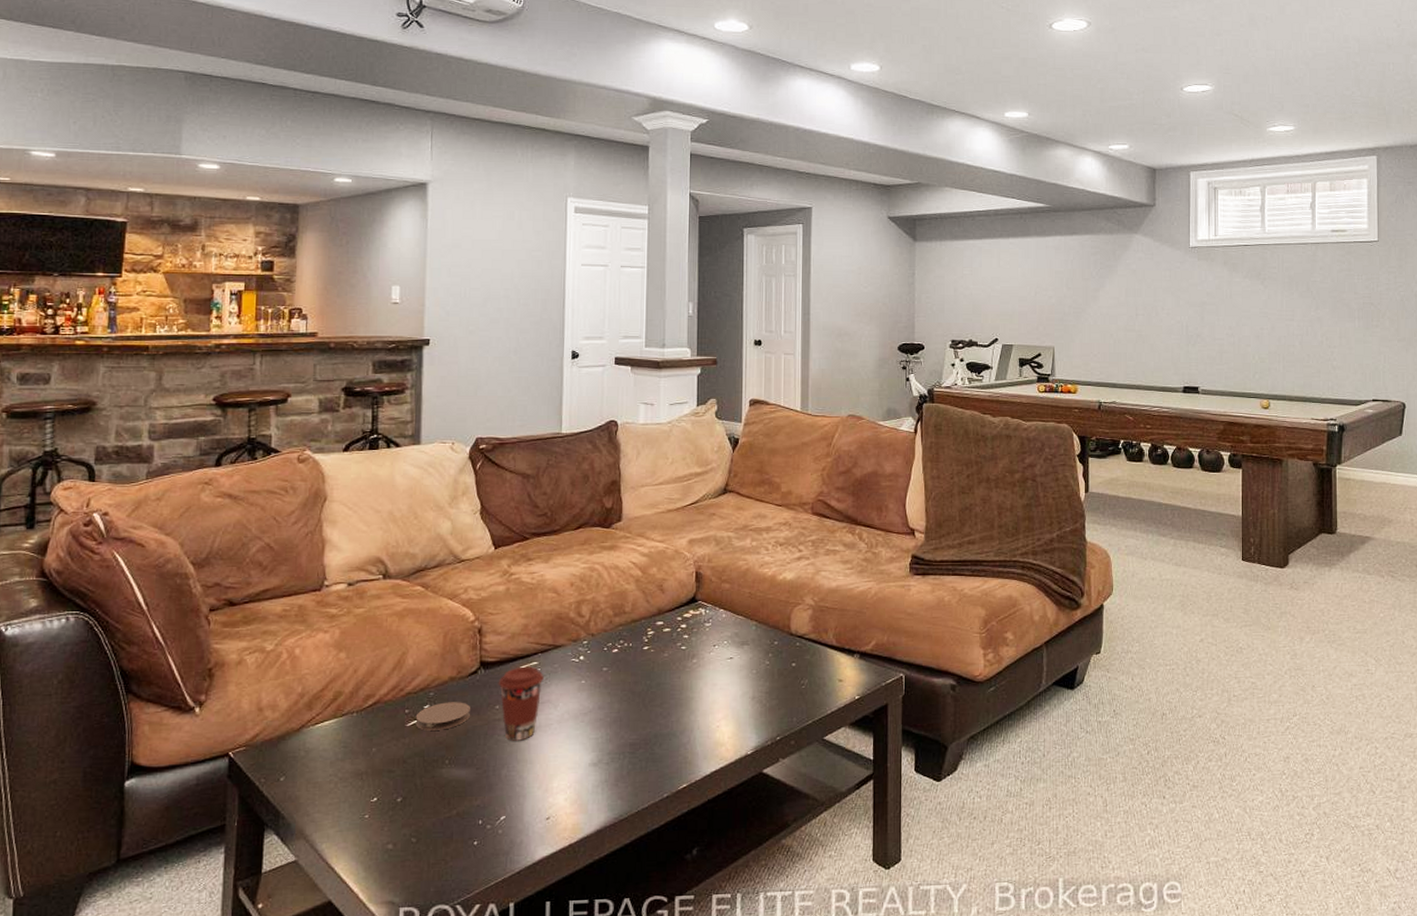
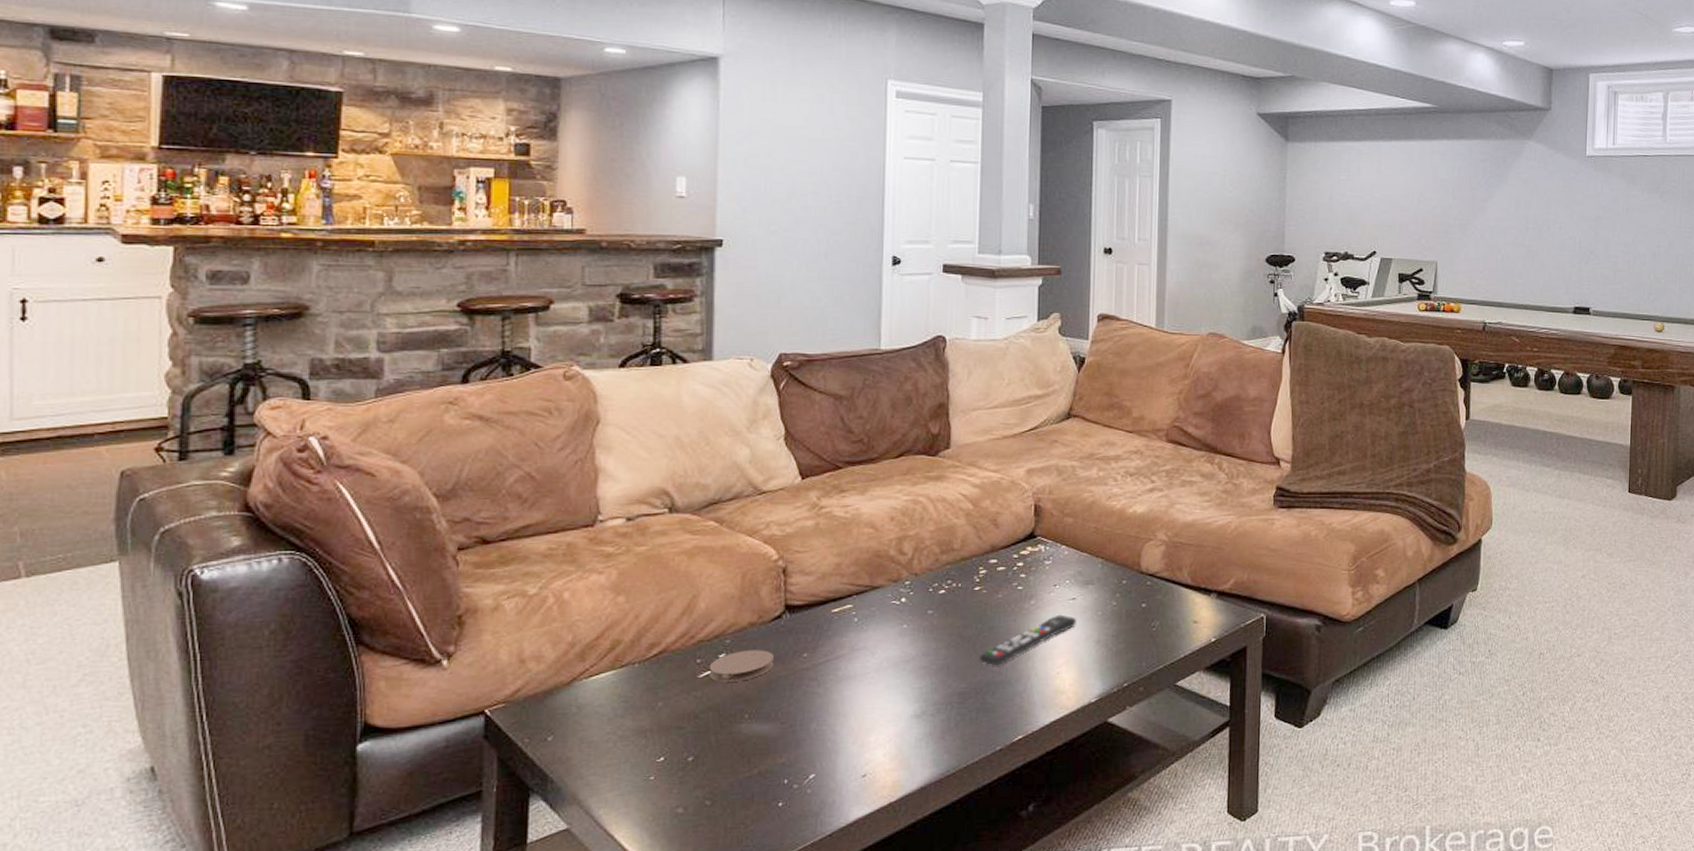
coffee cup: present [498,666,544,741] -> none [806,610,860,692]
remote control: none [649,672,733,719] -> present [980,614,1076,666]

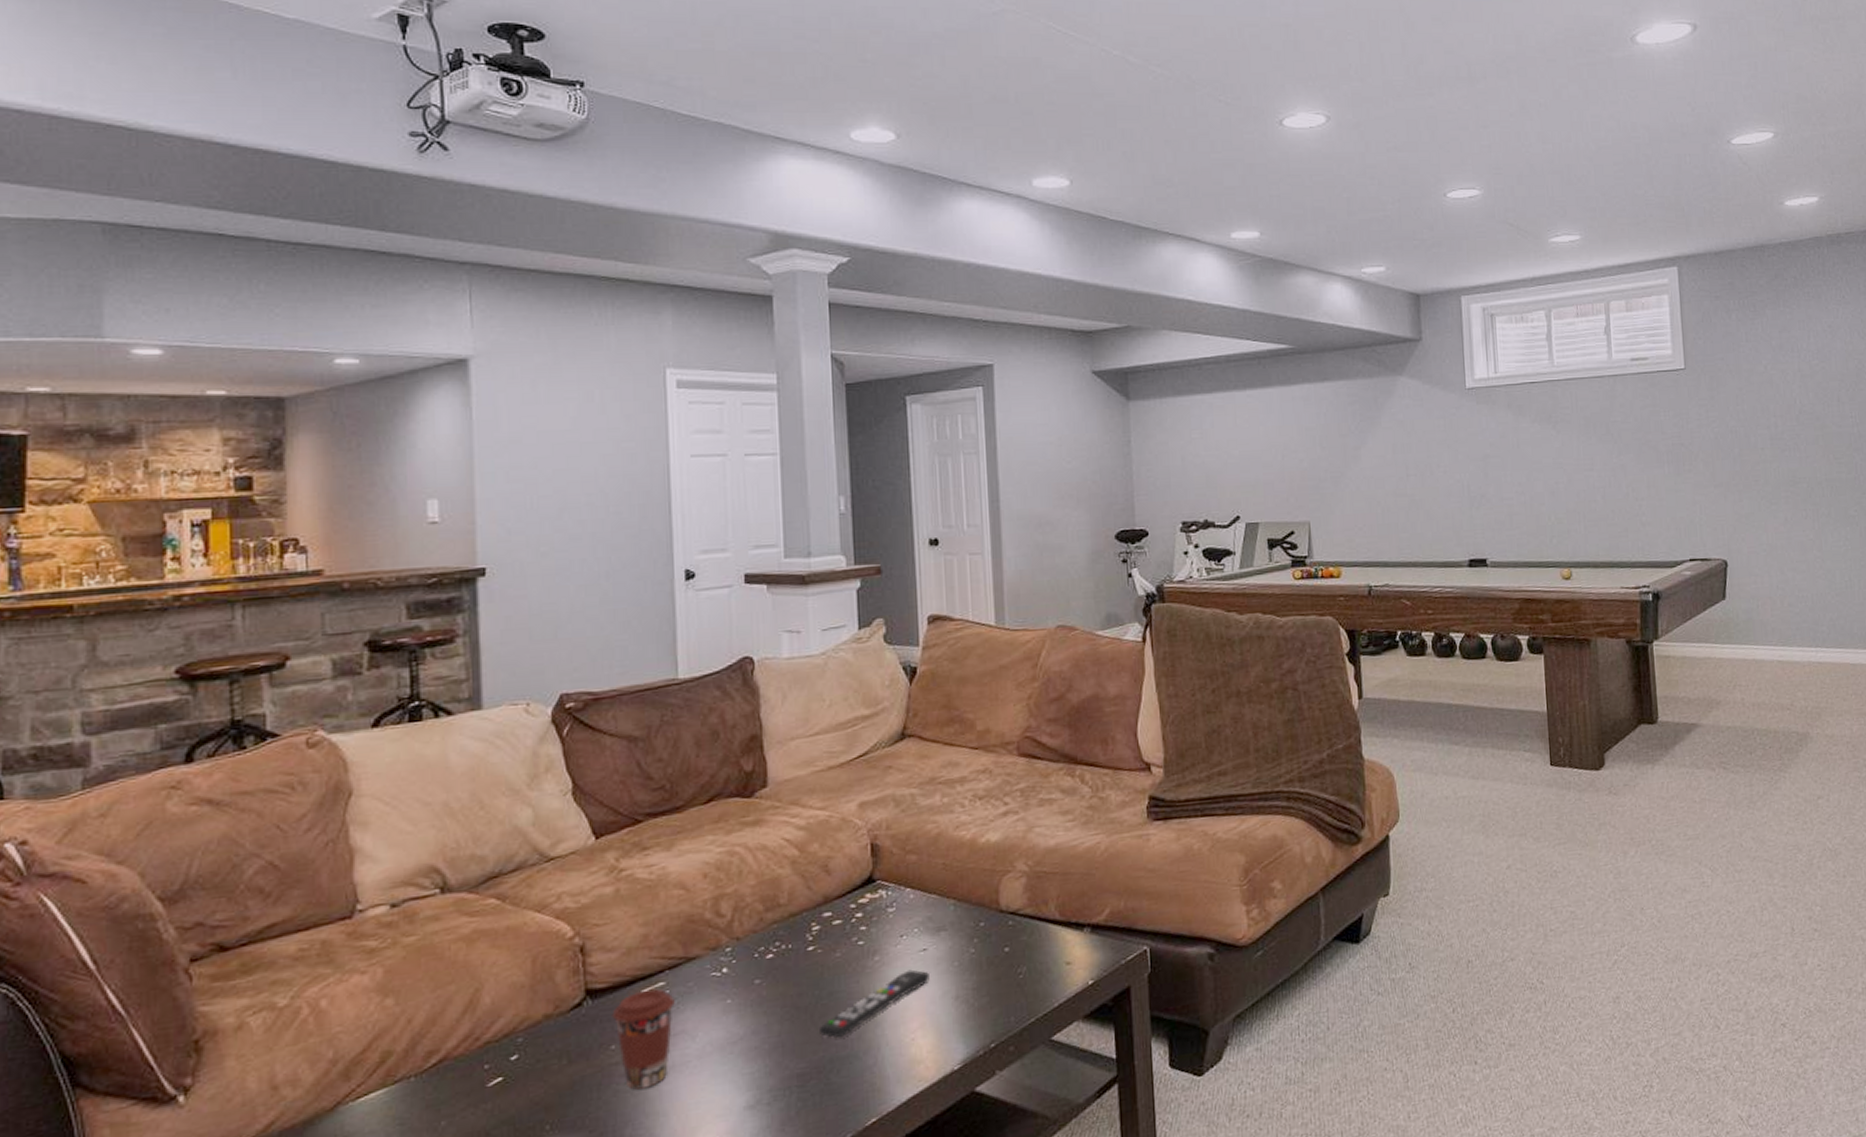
coaster: present [709,650,775,682] -> none [499,1045,577,1090]
coffee cup: none [806,610,860,692] -> present [612,988,675,1090]

